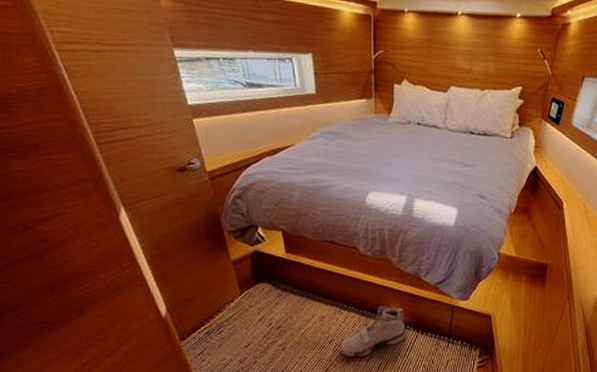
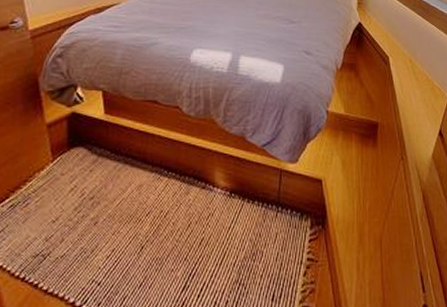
sneaker: present [340,306,406,357] -> none [158,171,231,231]

